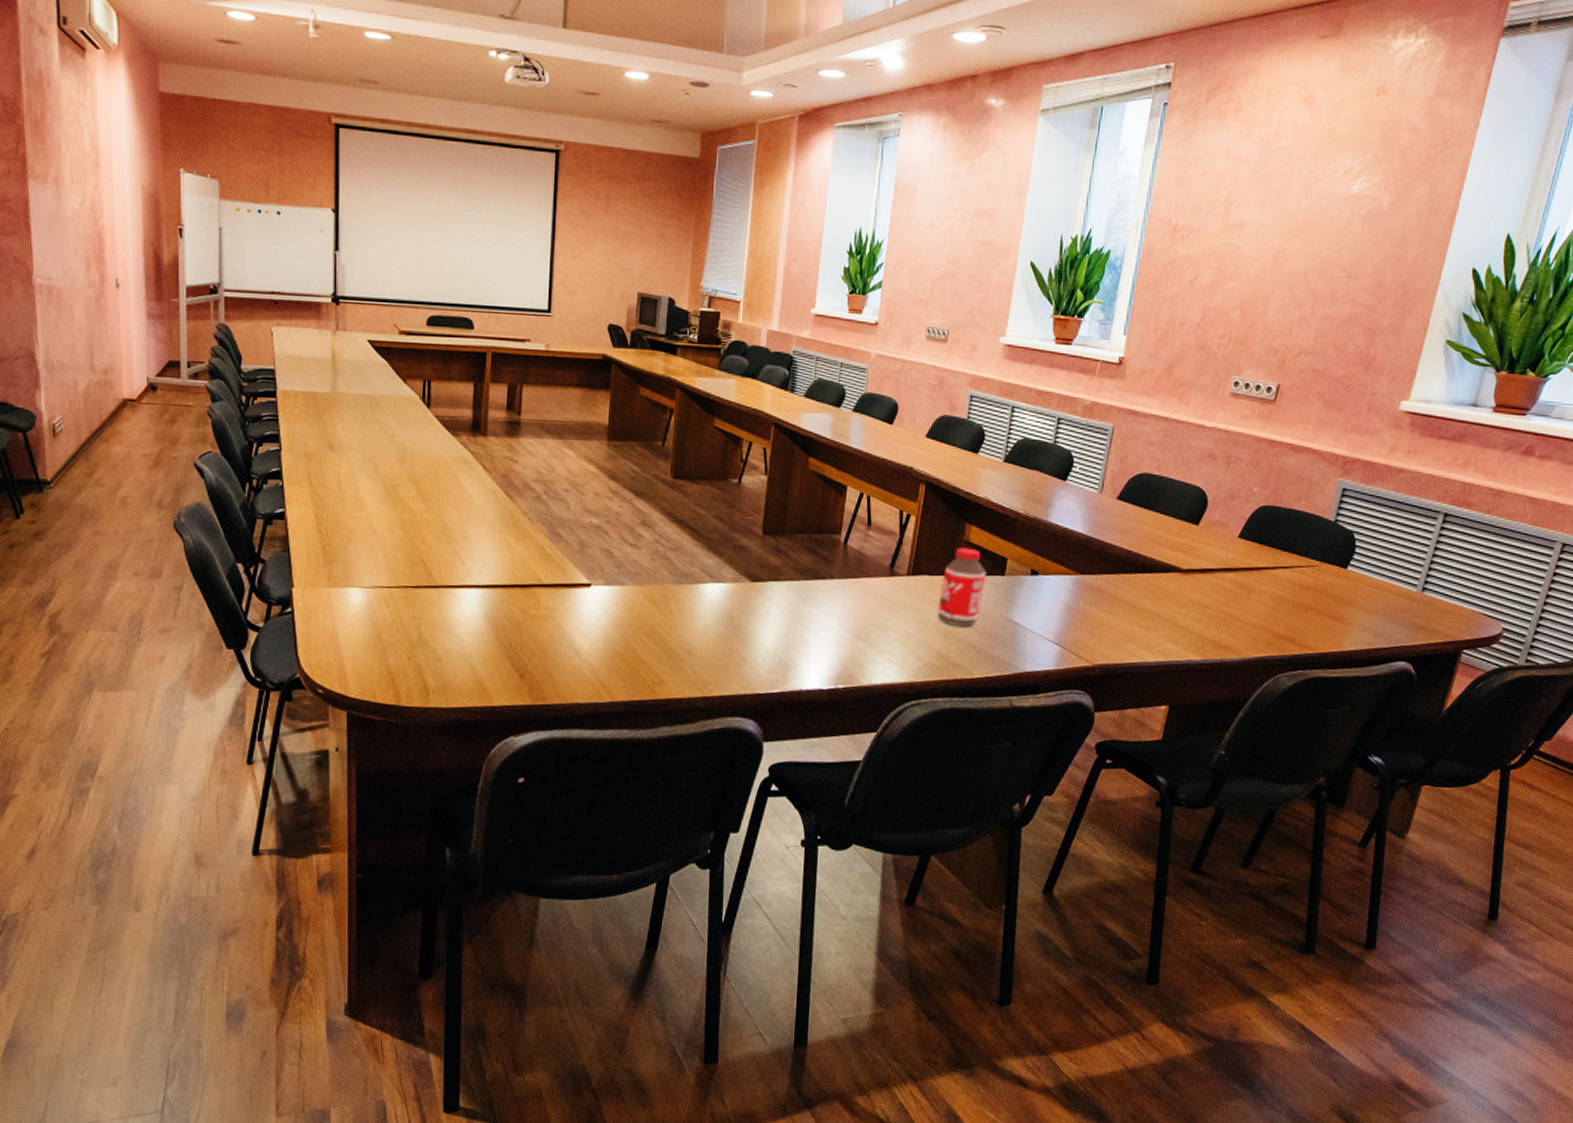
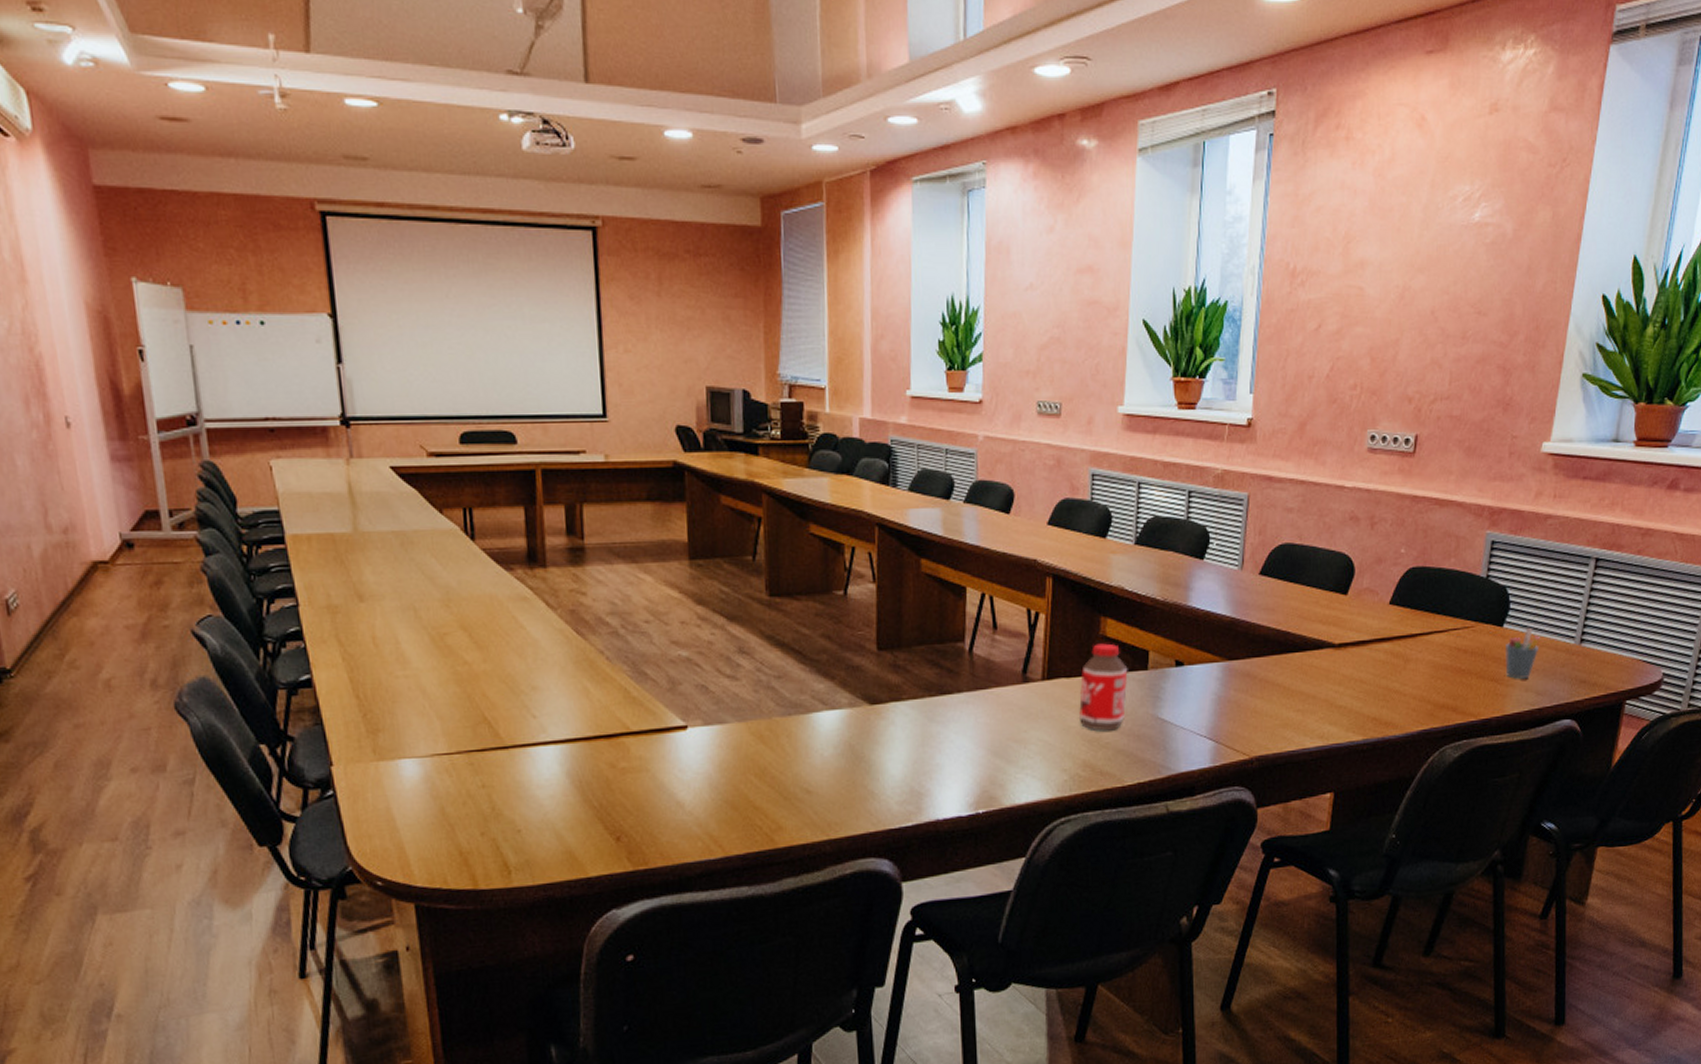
pen holder: none [1345,571,1383,621] -> present [1505,627,1540,680]

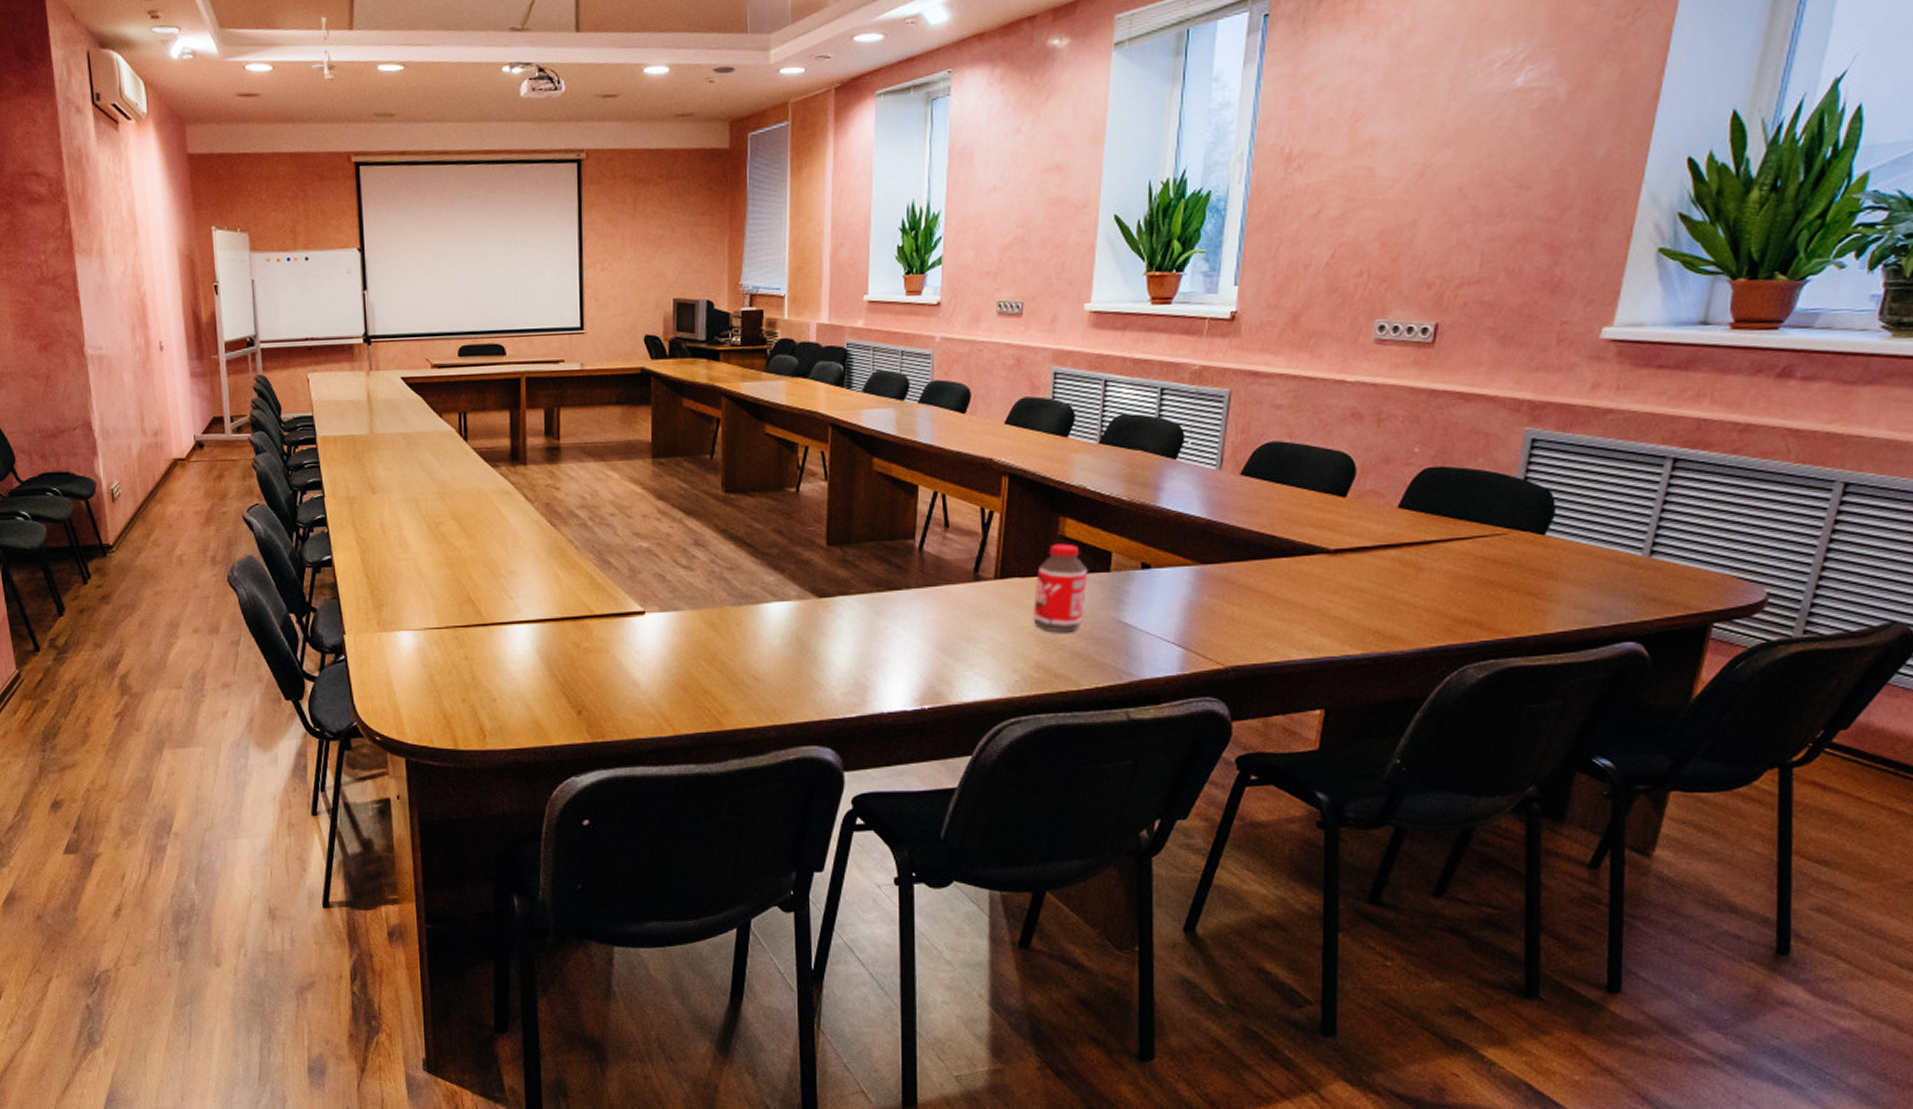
pen holder: present [1505,627,1540,680] -> none [1547,535,1595,595]

